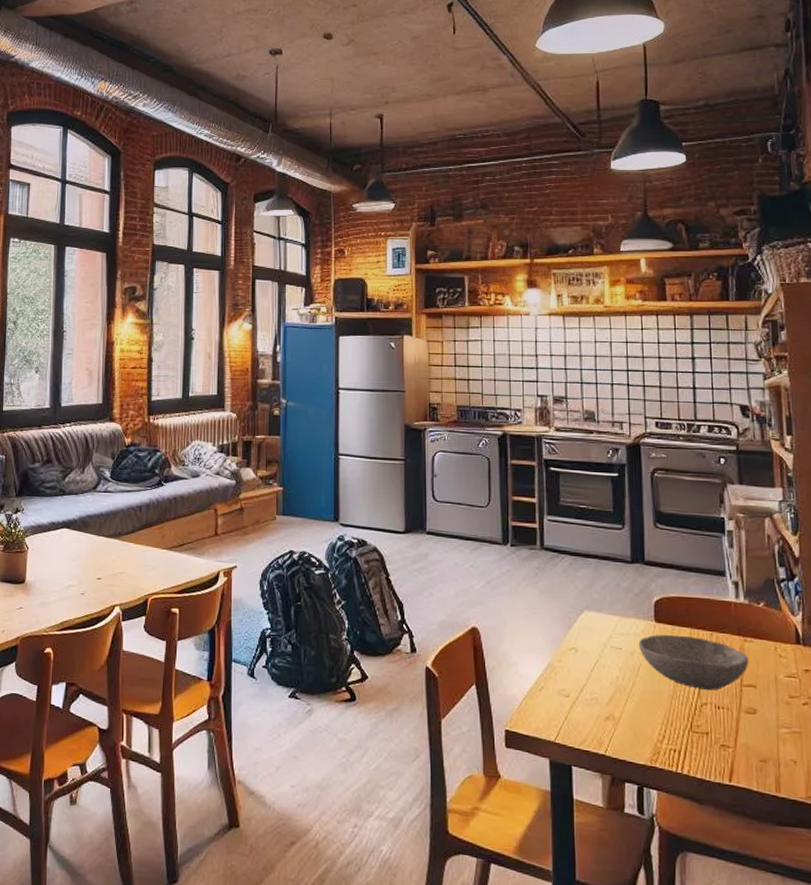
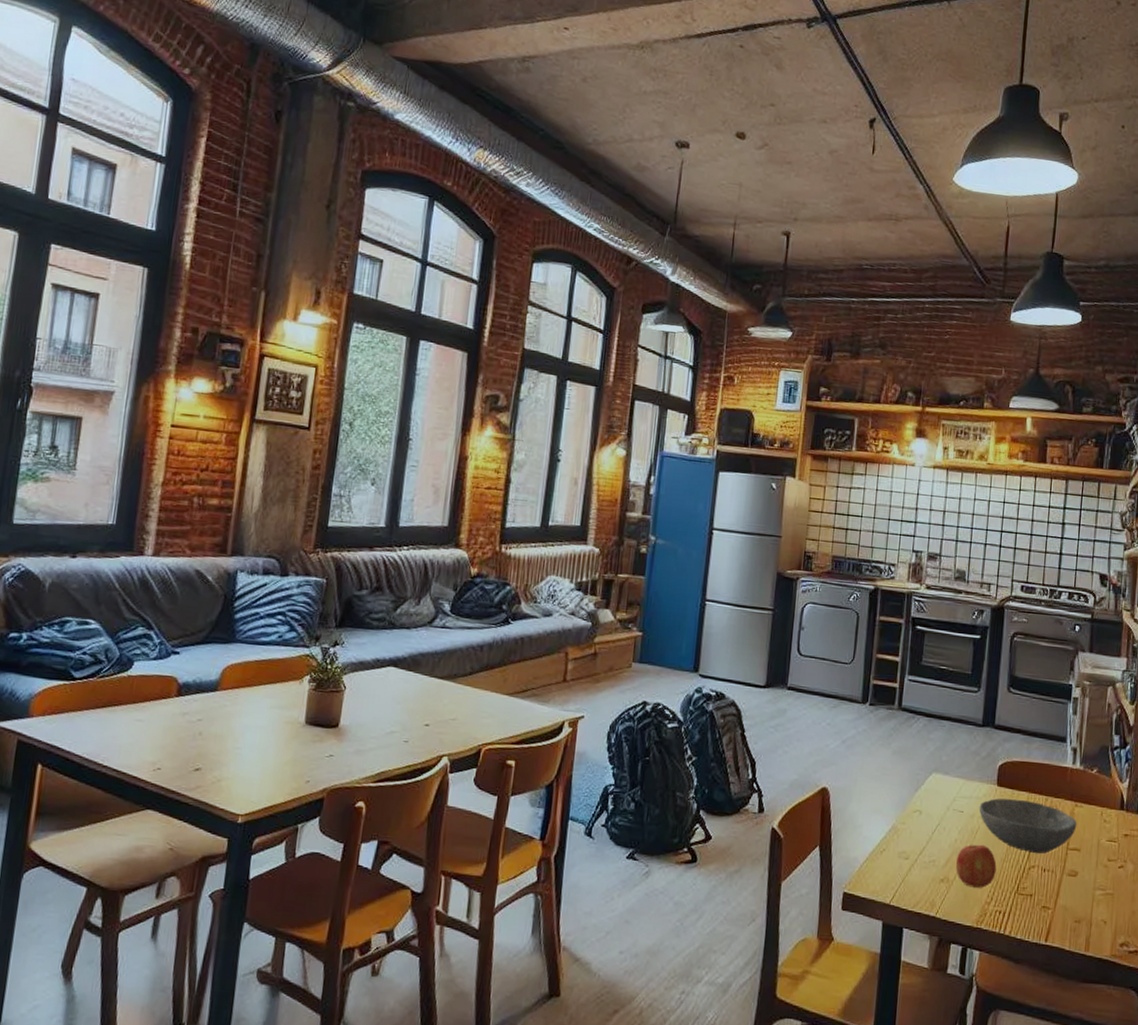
fruit: none [620,681,665,726] -> present [955,844,997,888]

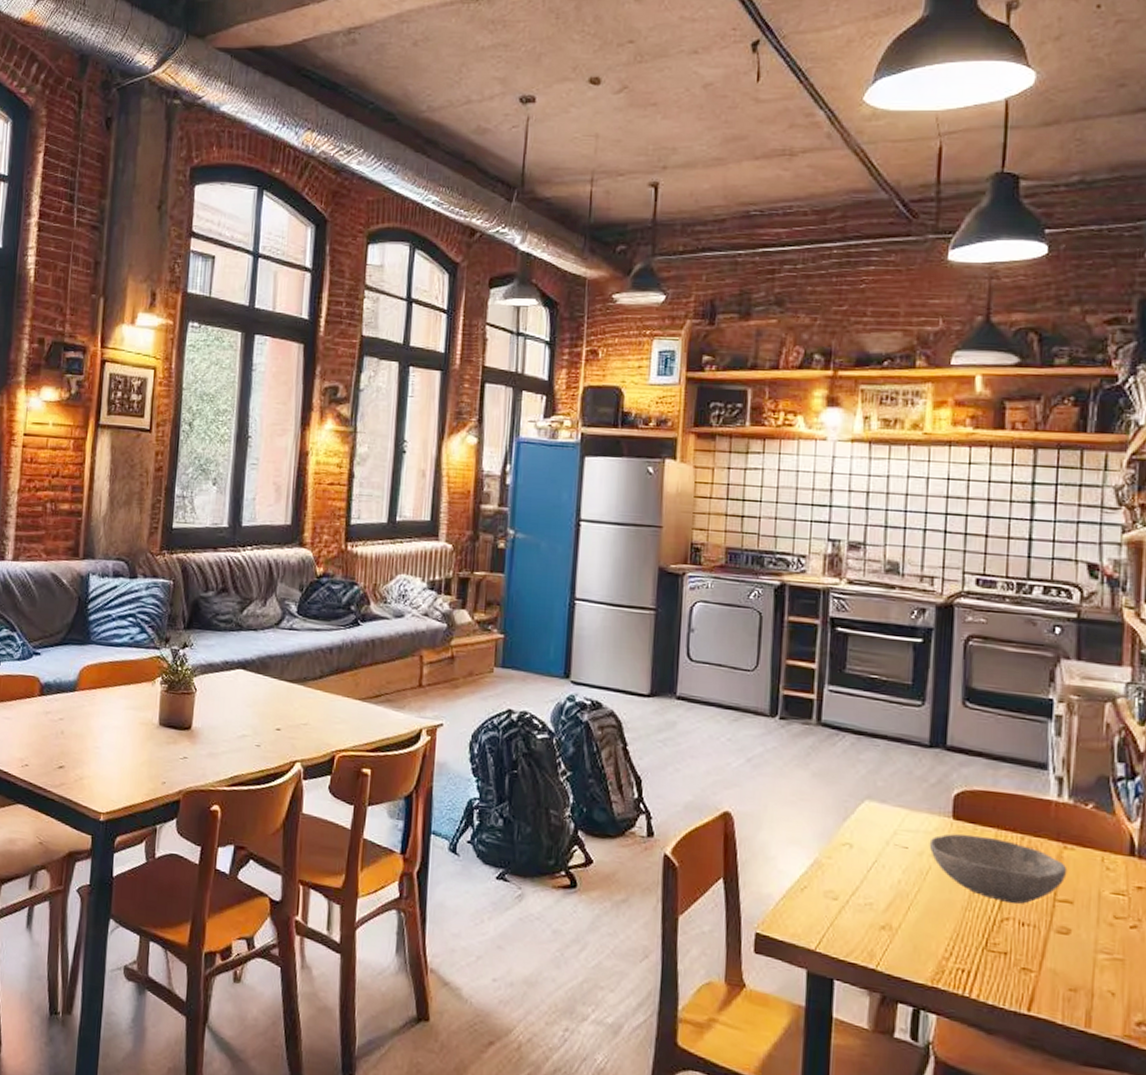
fruit: present [955,844,997,888] -> none [900,887,956,940]

